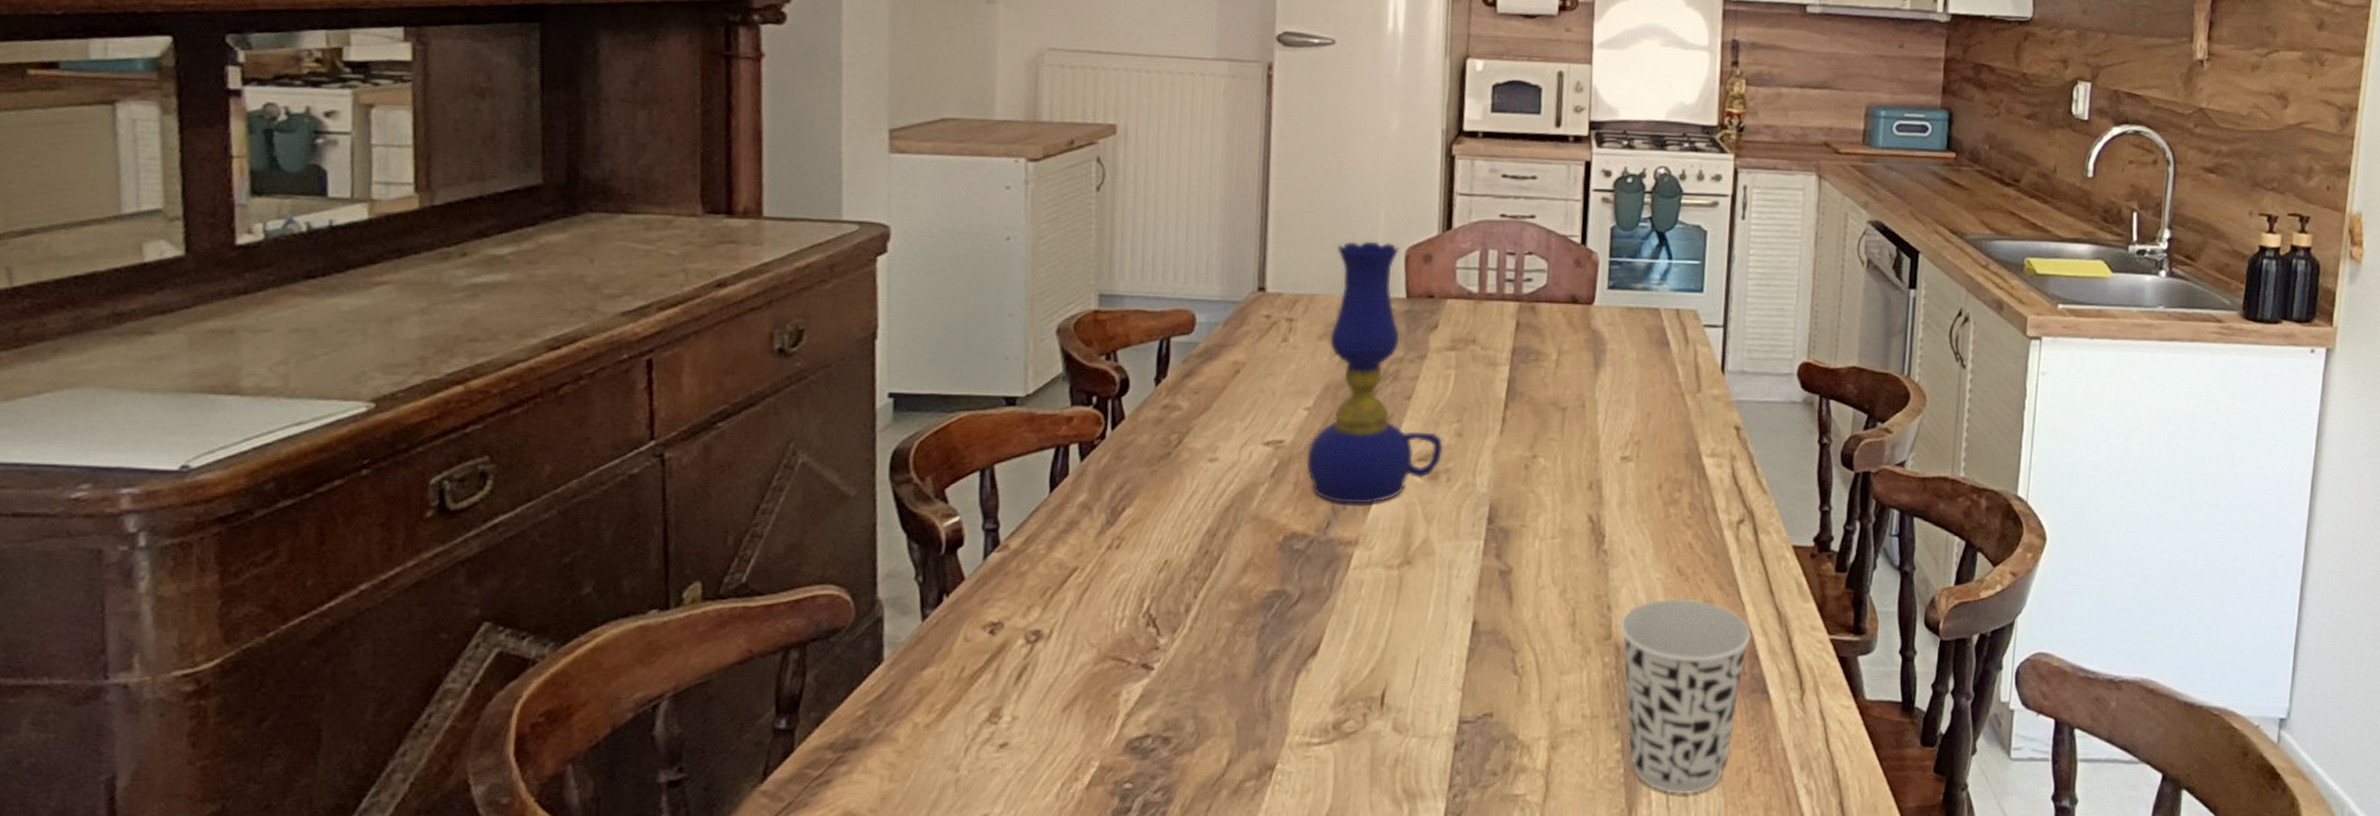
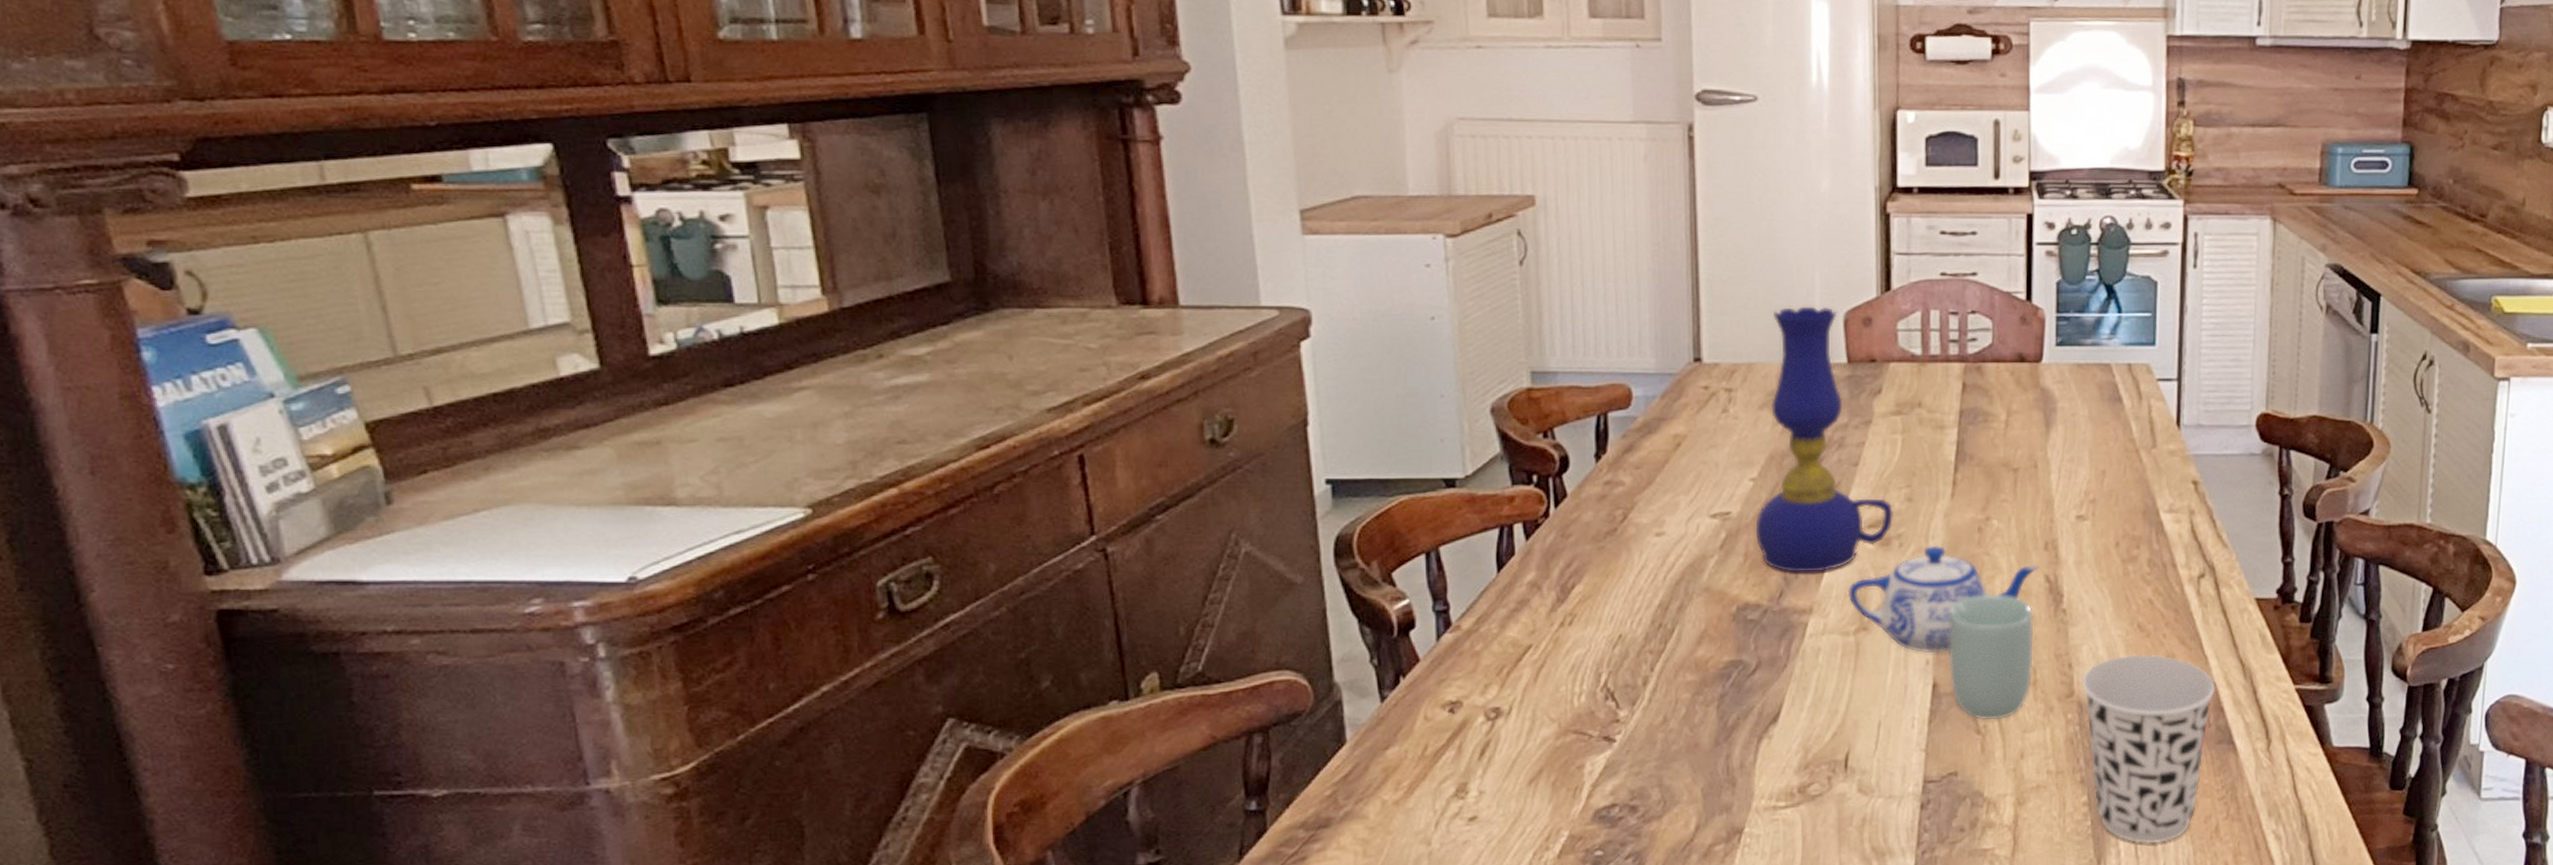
teapot: none [1393,481,1583,590] -> present [1847,545,2039,654]
cup: none [1489,532,1575,661] -> present [1948,594,2034,721]

